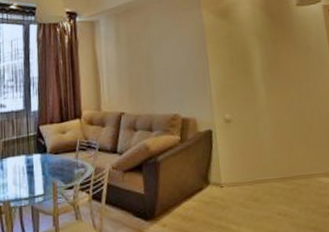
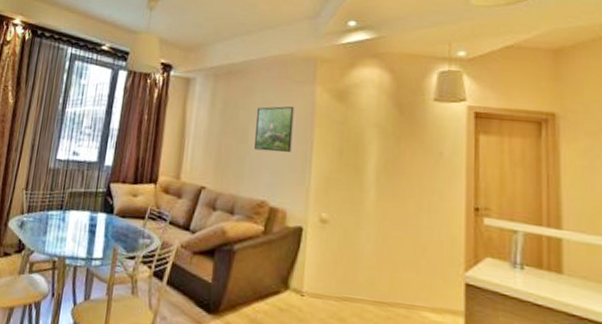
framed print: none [156,30,191,73] -> present [254,106,295,153]

